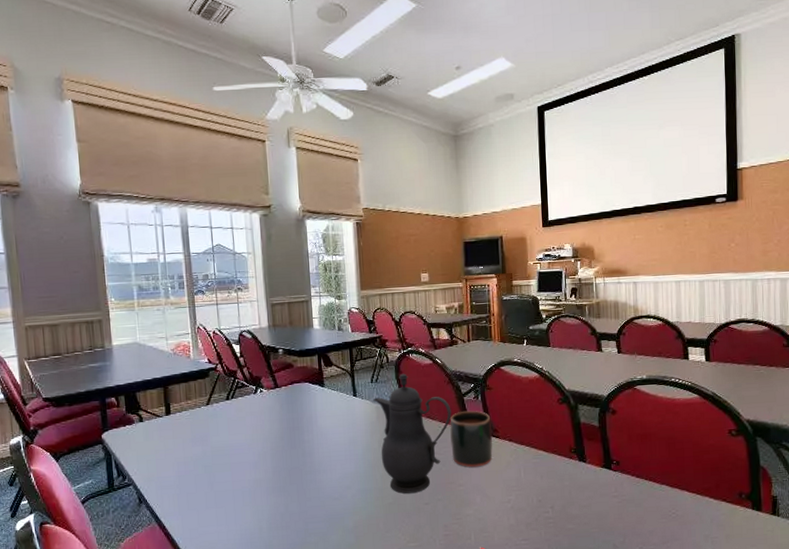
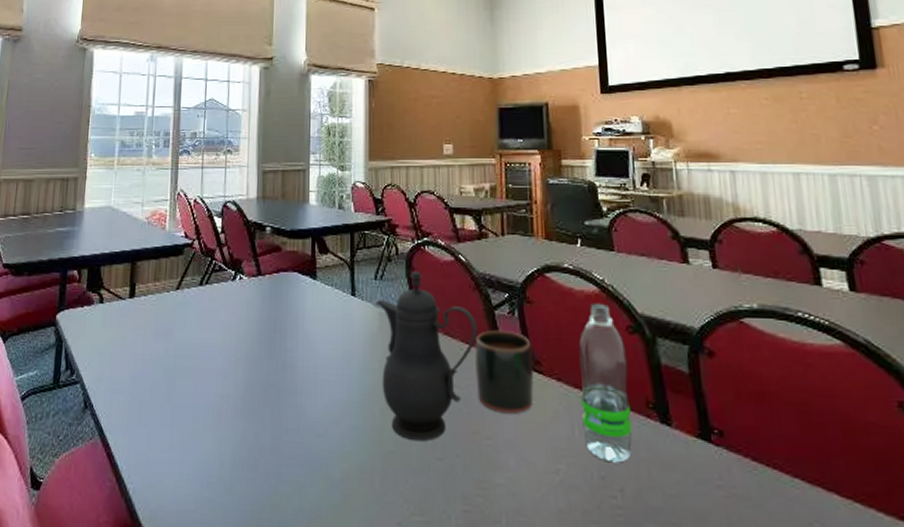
bottle: none [524,384,560,491] -> present [578,302,632,463]

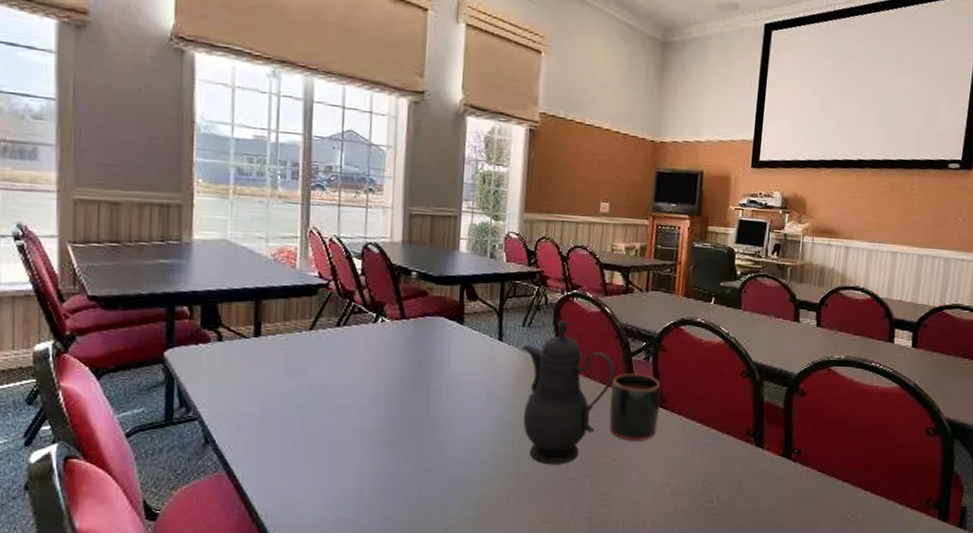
bottle: present [578,302,632,463] -> none [694,352,739,477]

